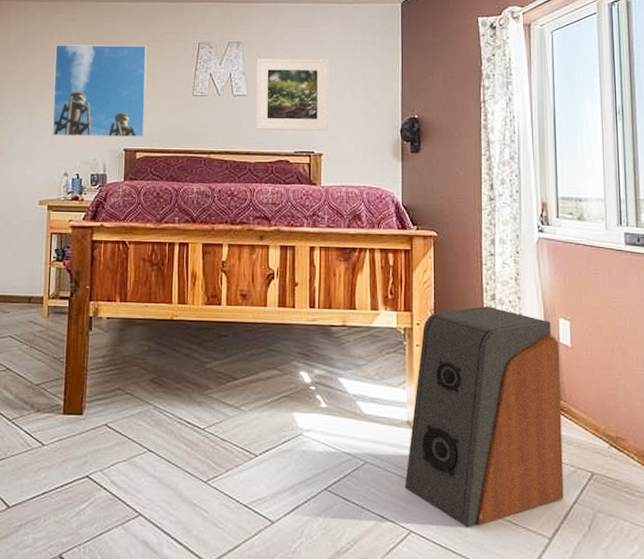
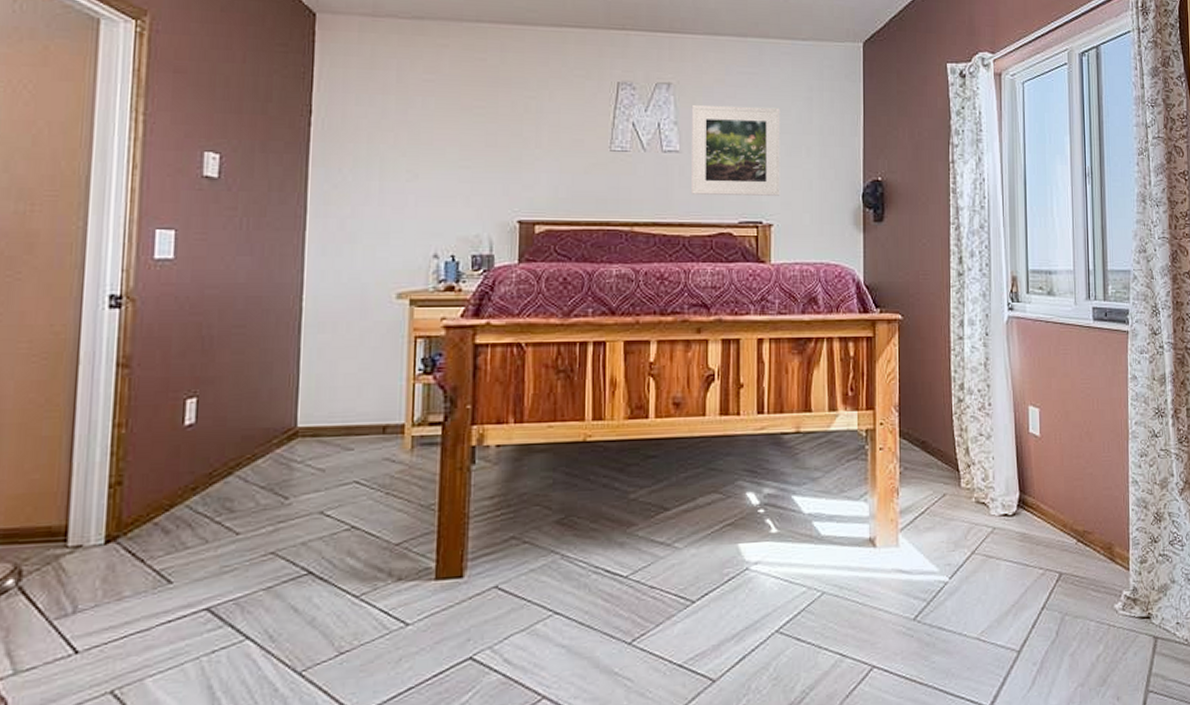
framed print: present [52,44,147,138] -> none [415,78,549,206]
speaker: present [404,306,564,528] -> none [866,398,1032,653]

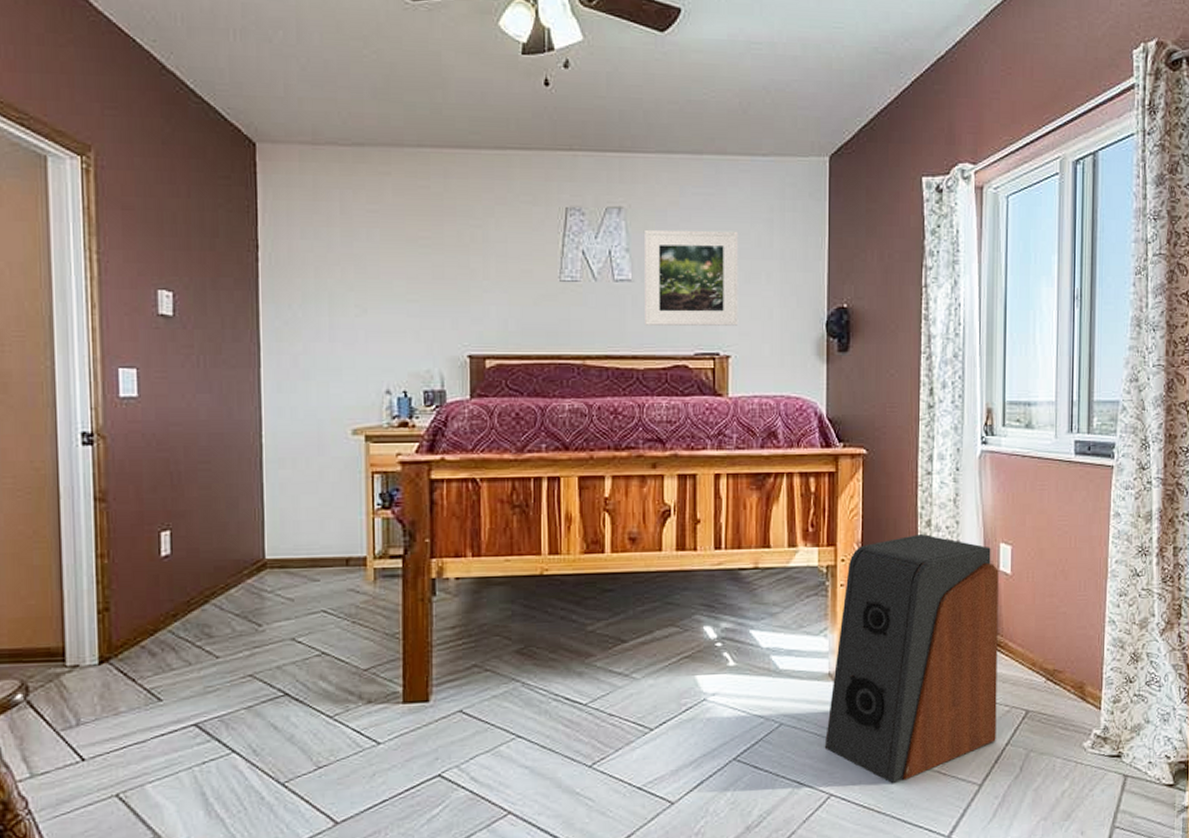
speaker: none [866,398,1032,653] -> present [824,534,999,784]

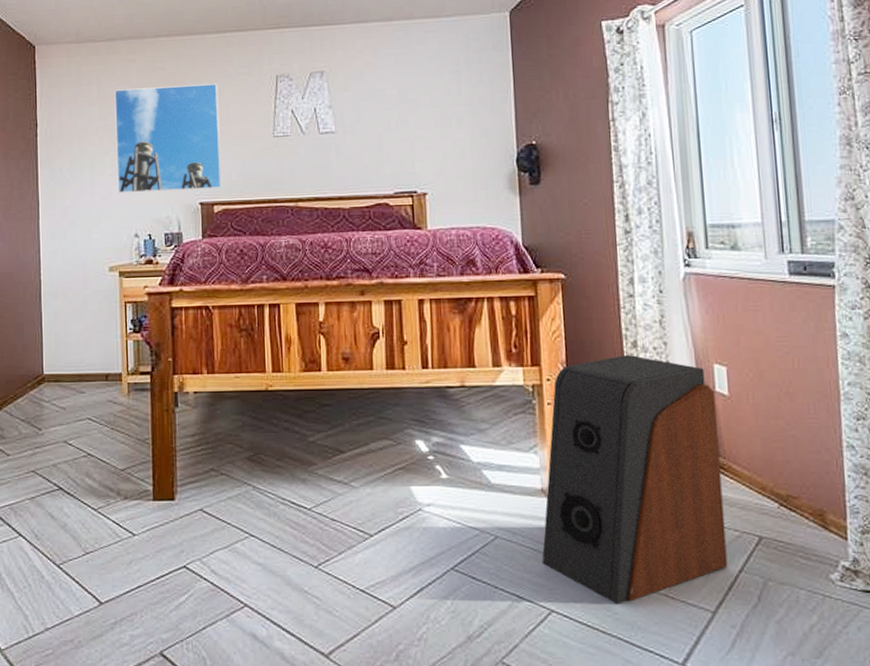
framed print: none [362,209,496,340] -> present [114,83,222,194]
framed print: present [645,229,739,326] -> none [345,83,433,170]

